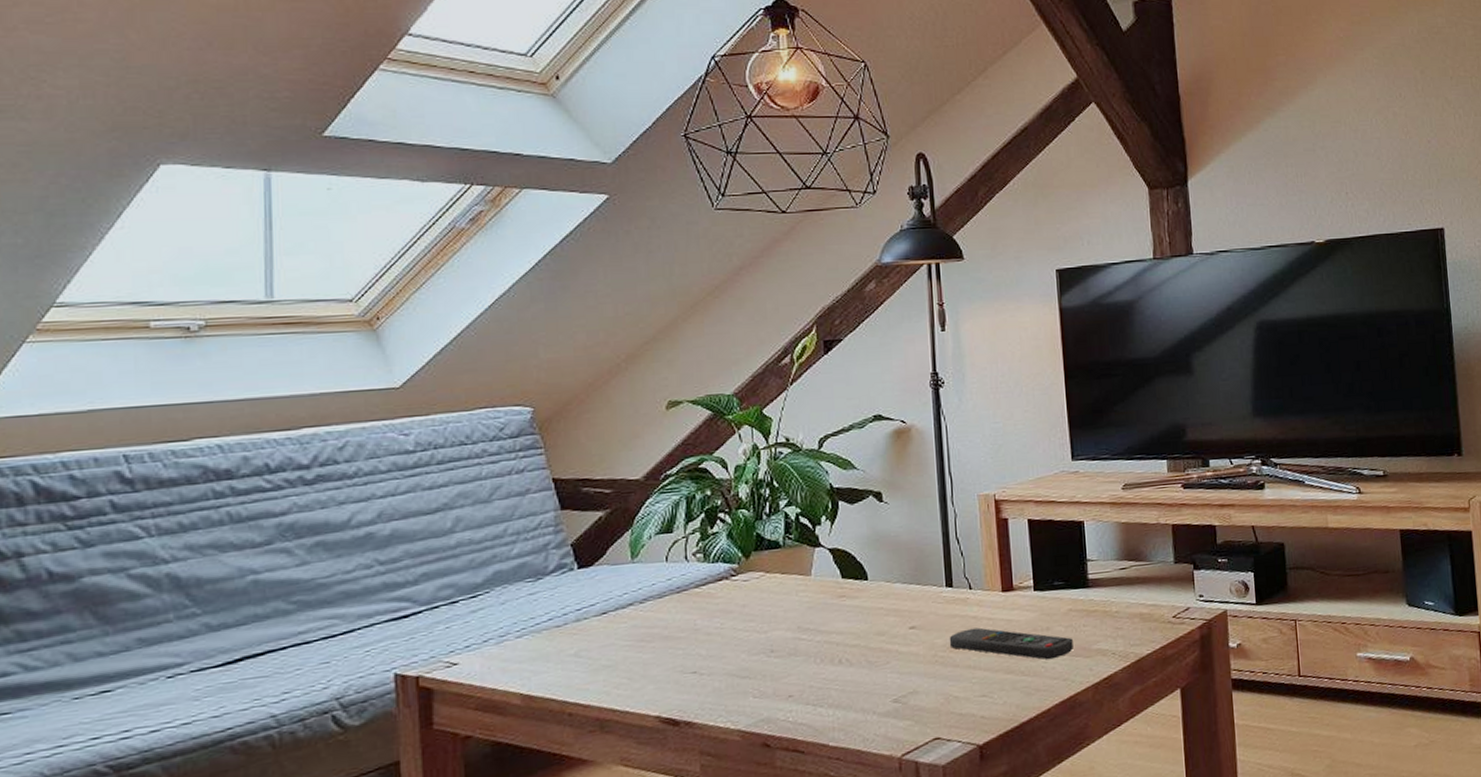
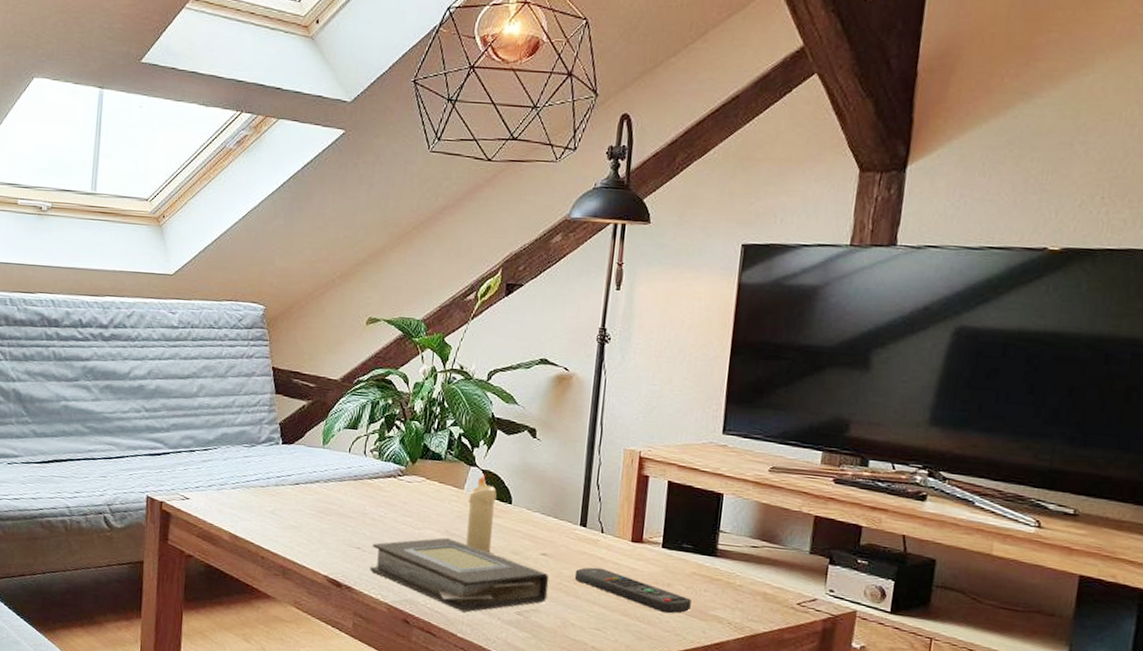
book: none [711,635,924,717] -> present [370,538,550,613]
candle: none [818,552,853,641] -> present [466,473,497,552]

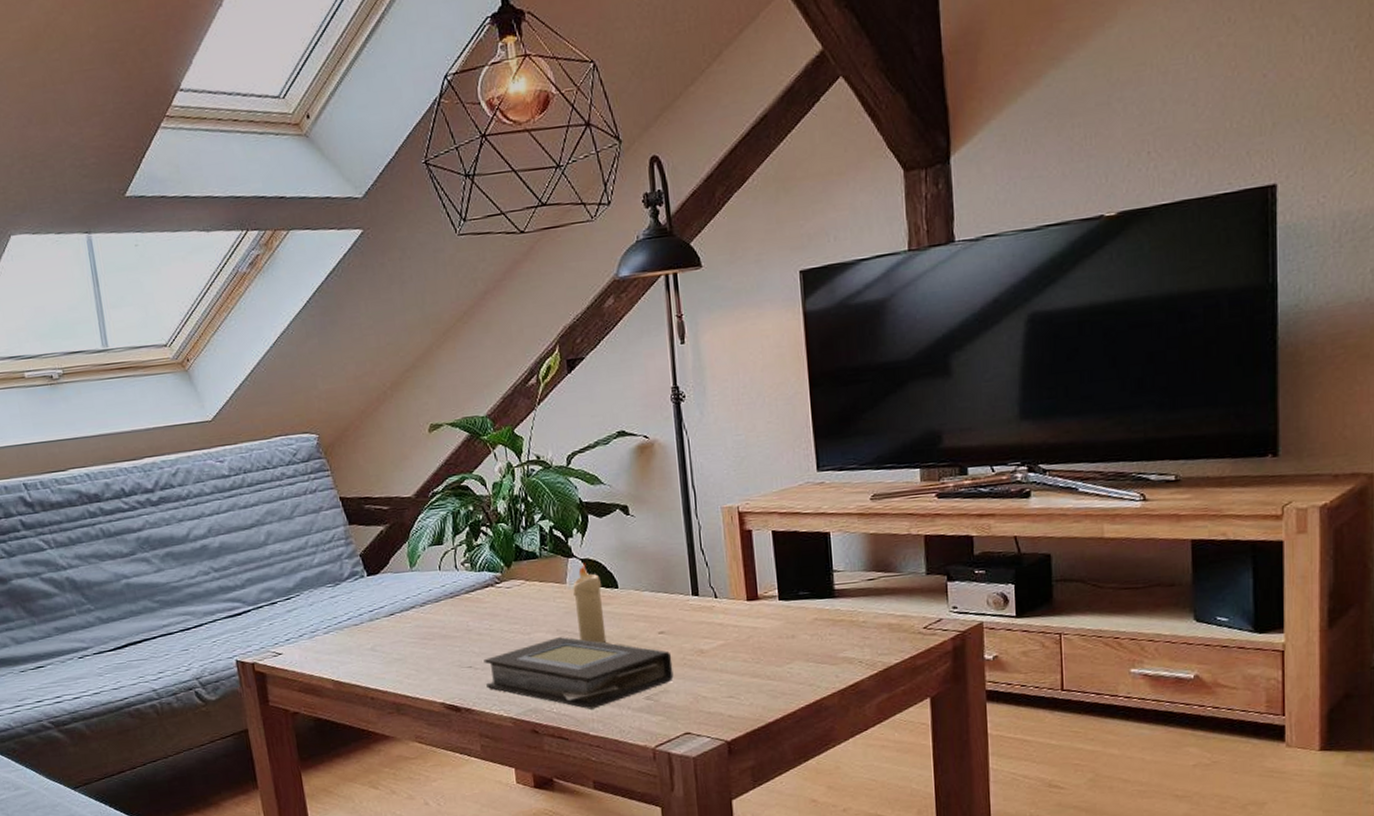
remote control: present [574,567,691,614] -> none [696,634,819,666]

